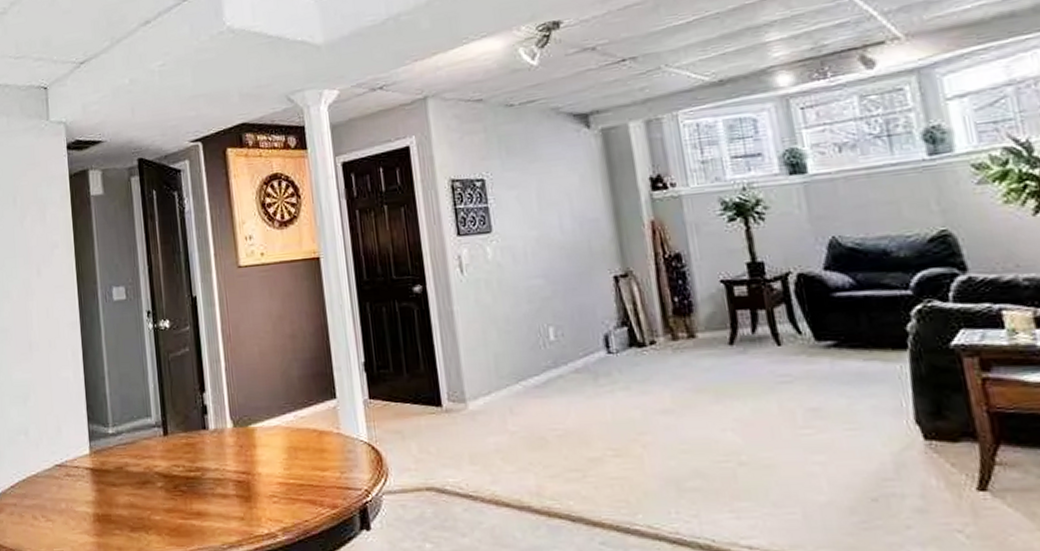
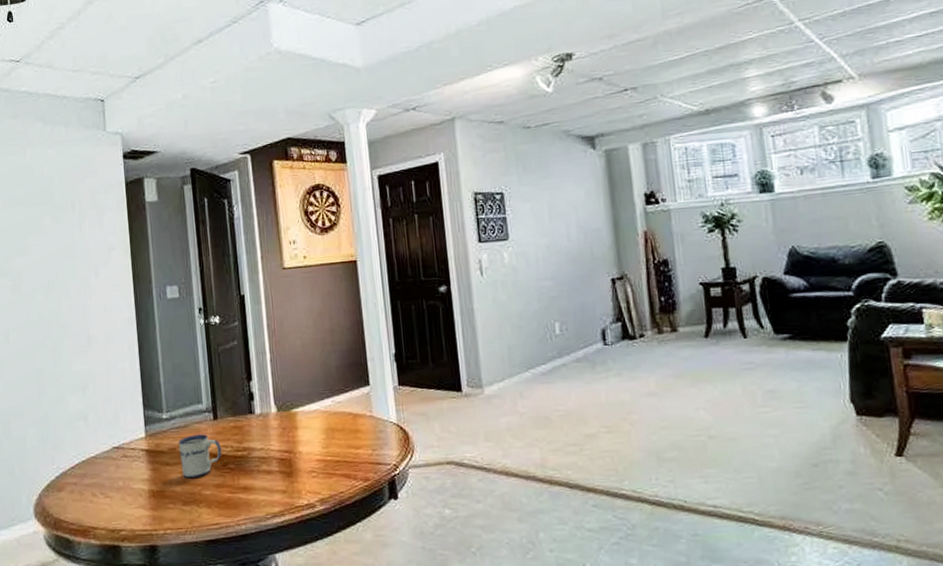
mug: none [125,451,173,502] -> present [178,434,222,479]

